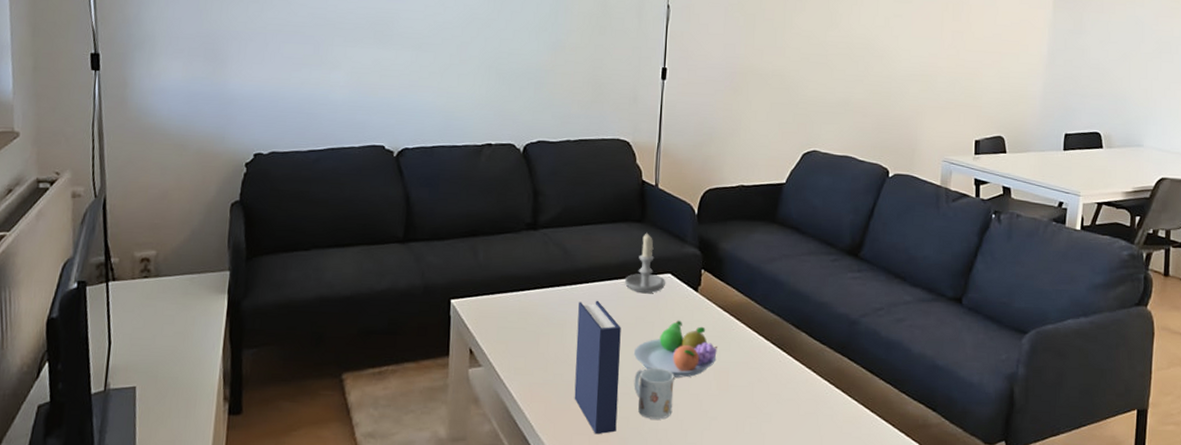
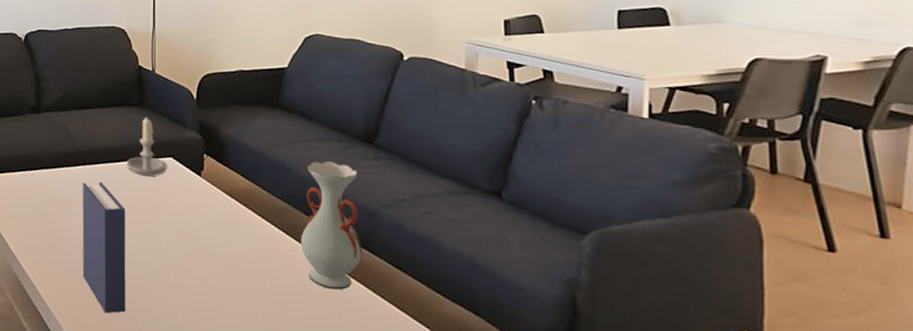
fruit bowl: present [633,320,718,378] -> none [139,204,226,262]
mug: present [634,367,675,420] -> none [141,250,182,303]
vase: none [788,273,843,396] -> present [301,160,362,290]

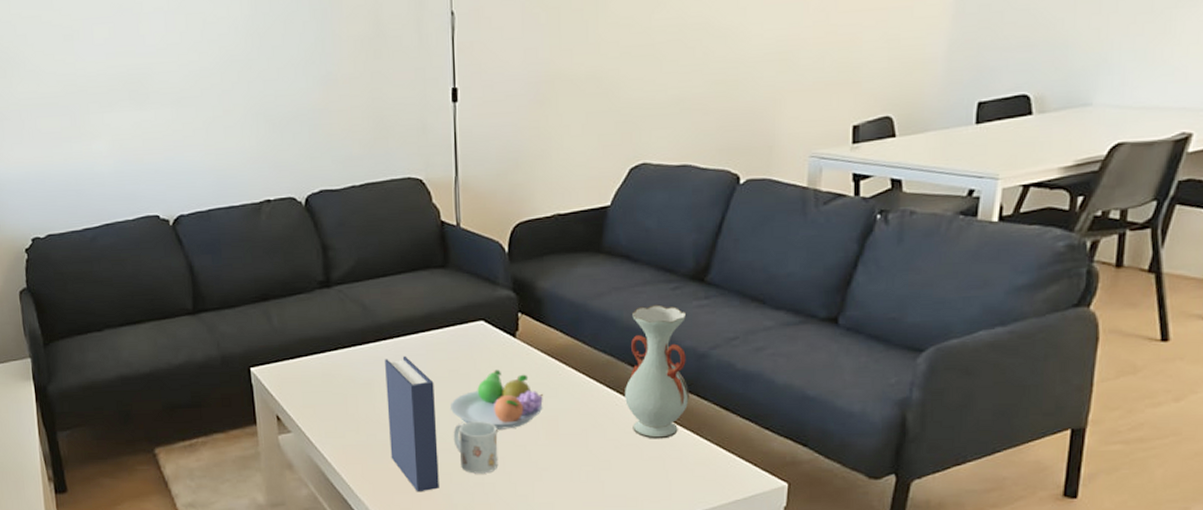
candle: present [126,117,168,176] -> none [432,278,479,344]
fruit bowl: none [139,204,226,262] -> present [449,369,544,430]
mug: none [141,250,182,303] -> present [453,421,499,474]

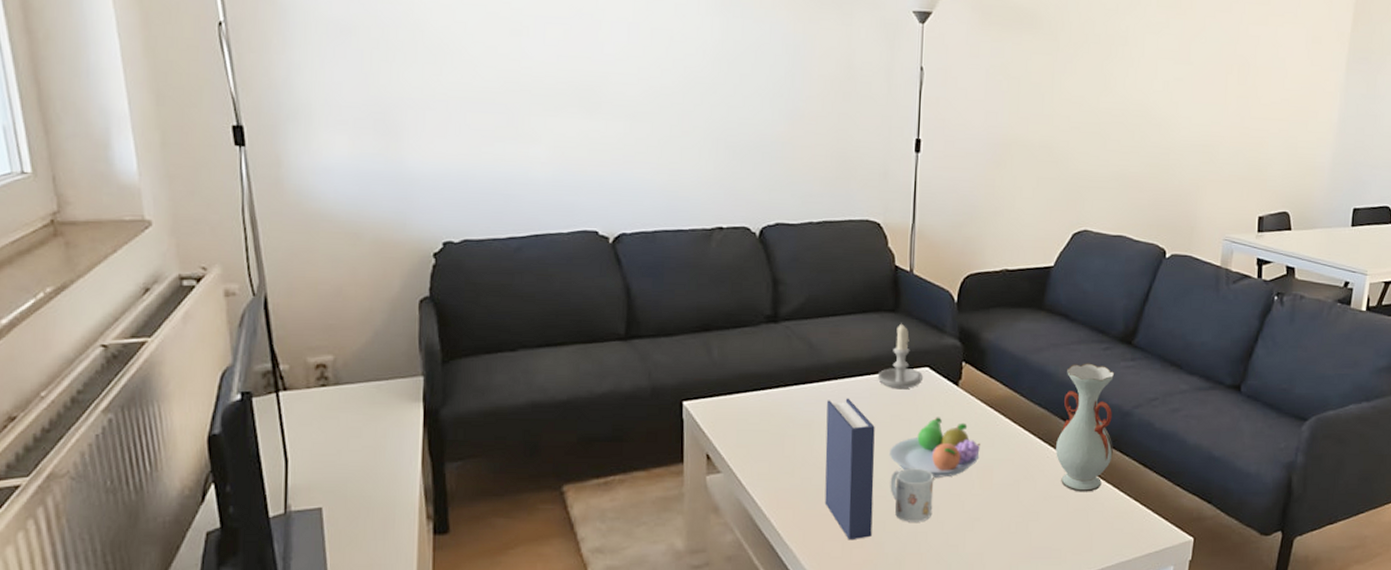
candle: none [432,278,479,344] -> present [877,323,924,388]

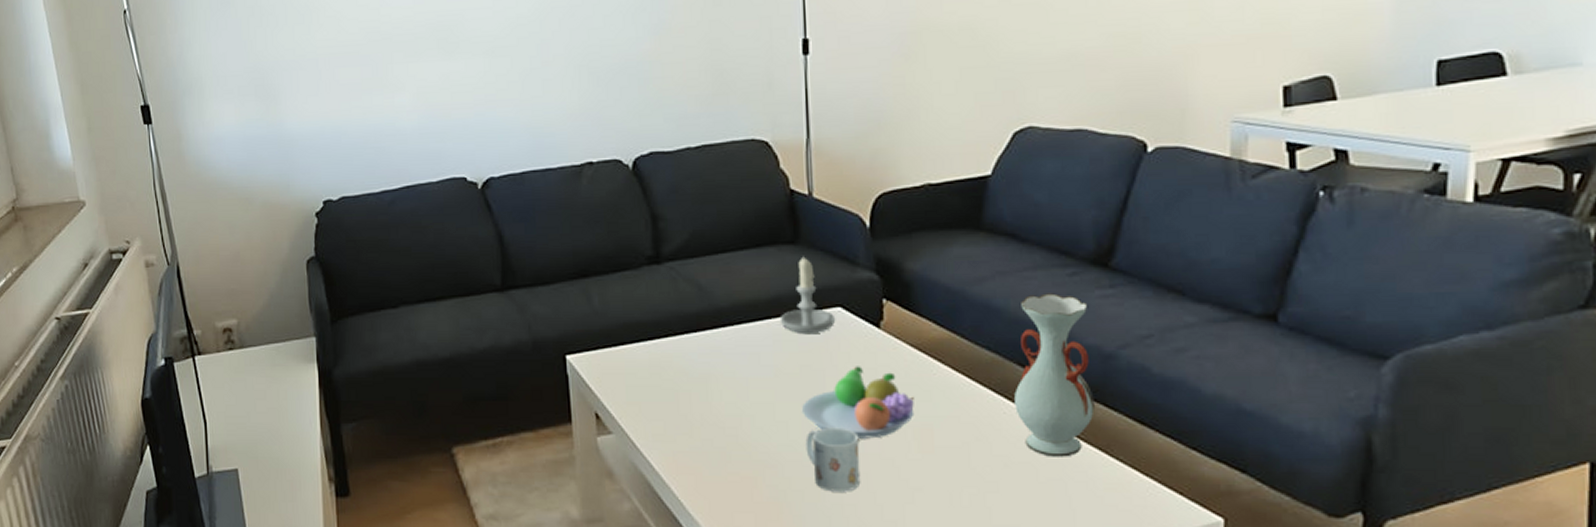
hardback book: present [824,398,875,541] -> none [724,346,789,512]

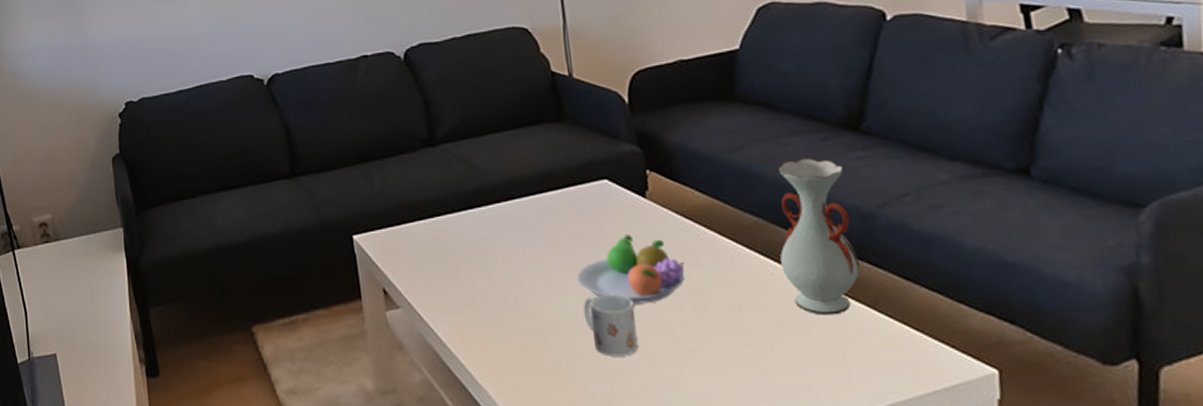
candle: present [780,256,836,333] -> none [550,133,604,206]

